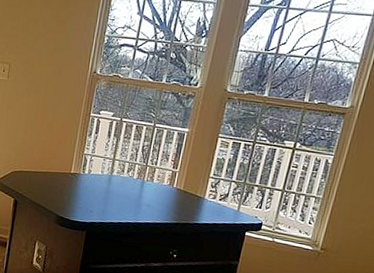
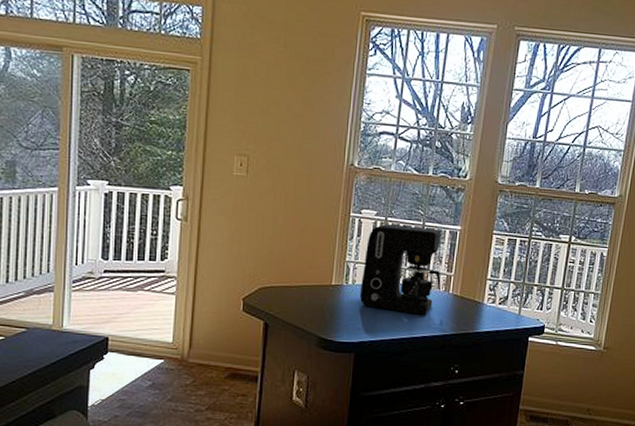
coffee maker: none [93,124,171,205] -> present [359,224,442,315]

